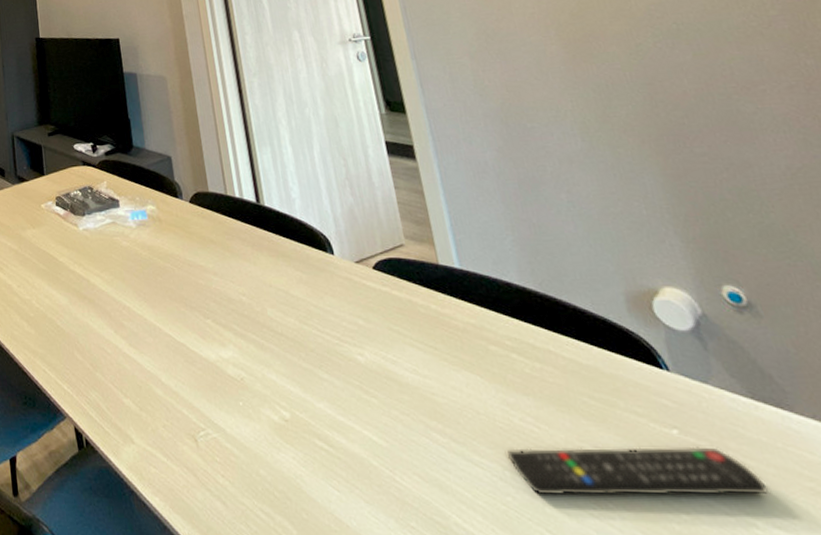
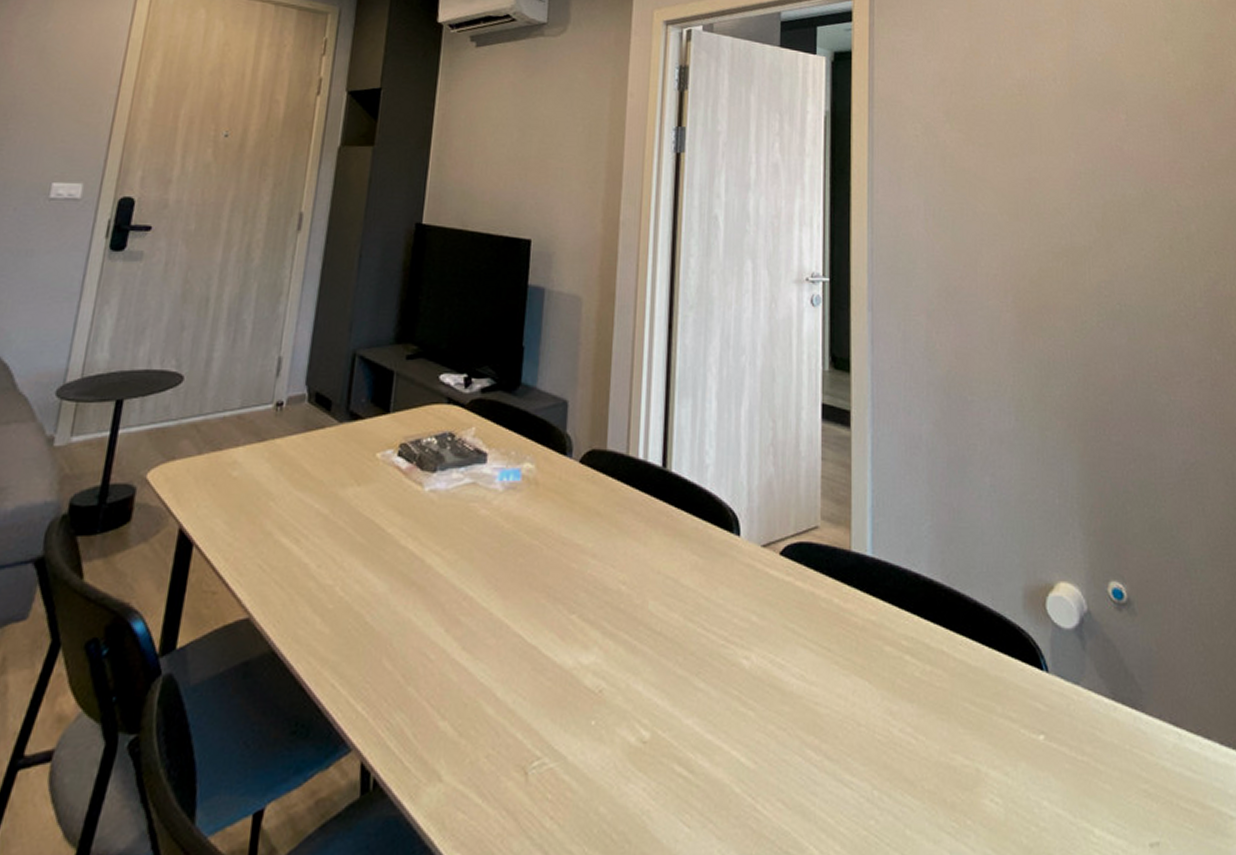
remote control: present [507,446,769,496] -> none [879,752,1109,815]

